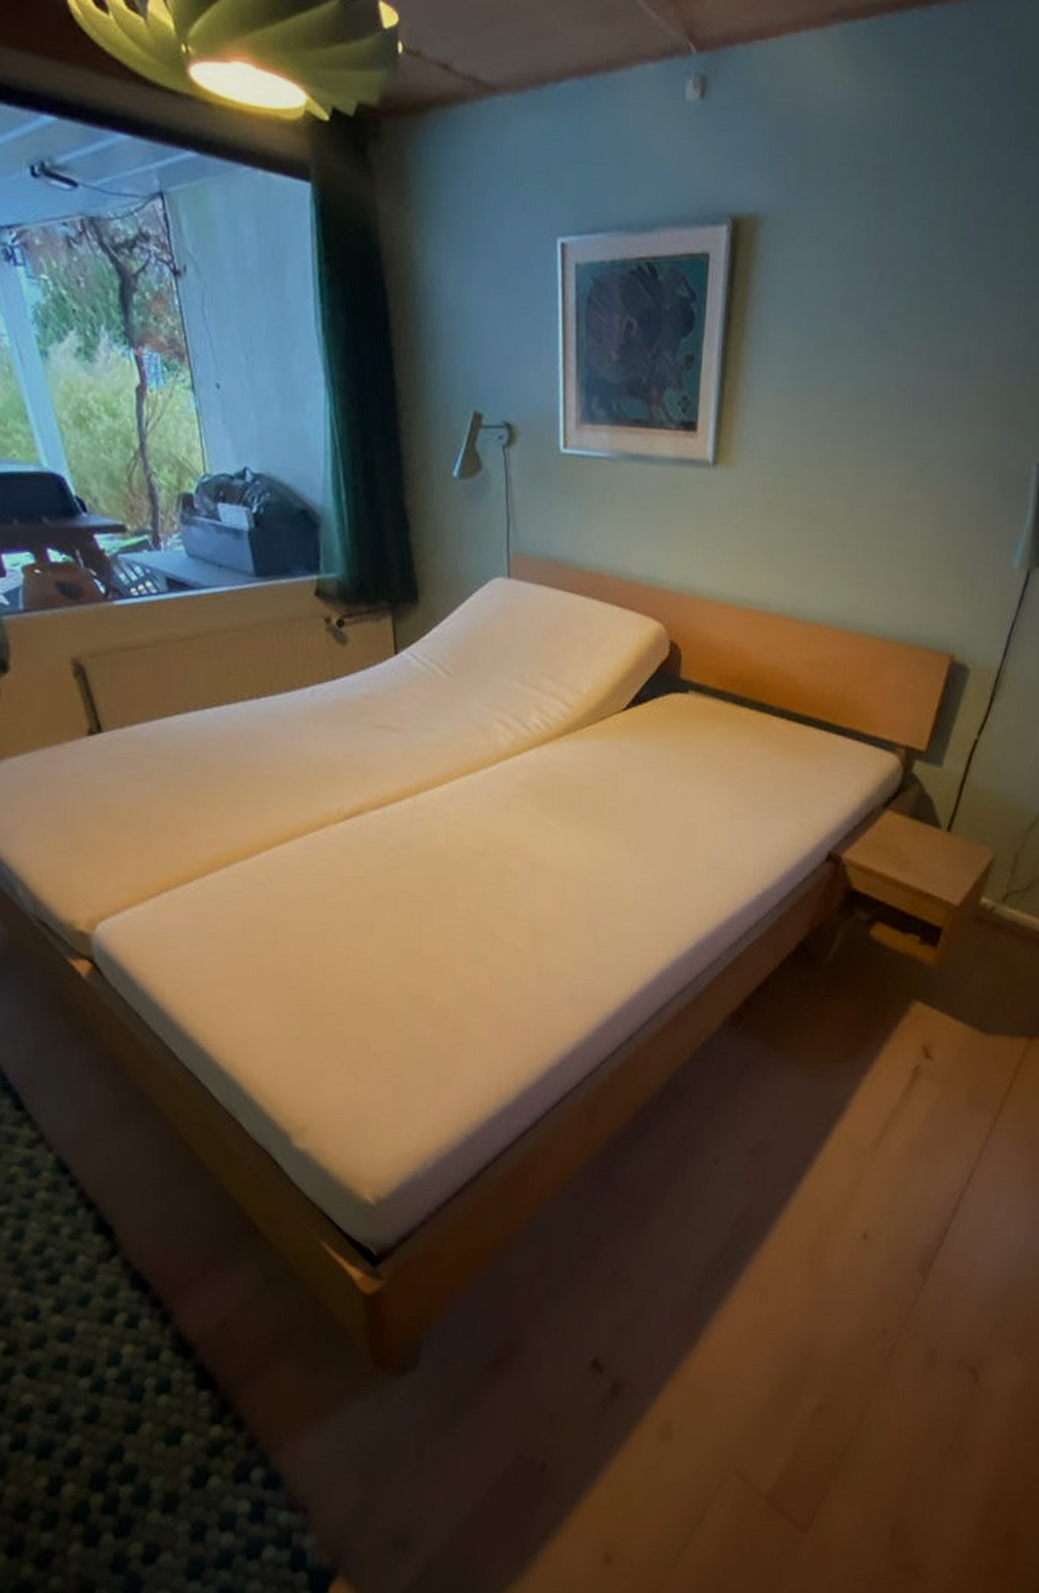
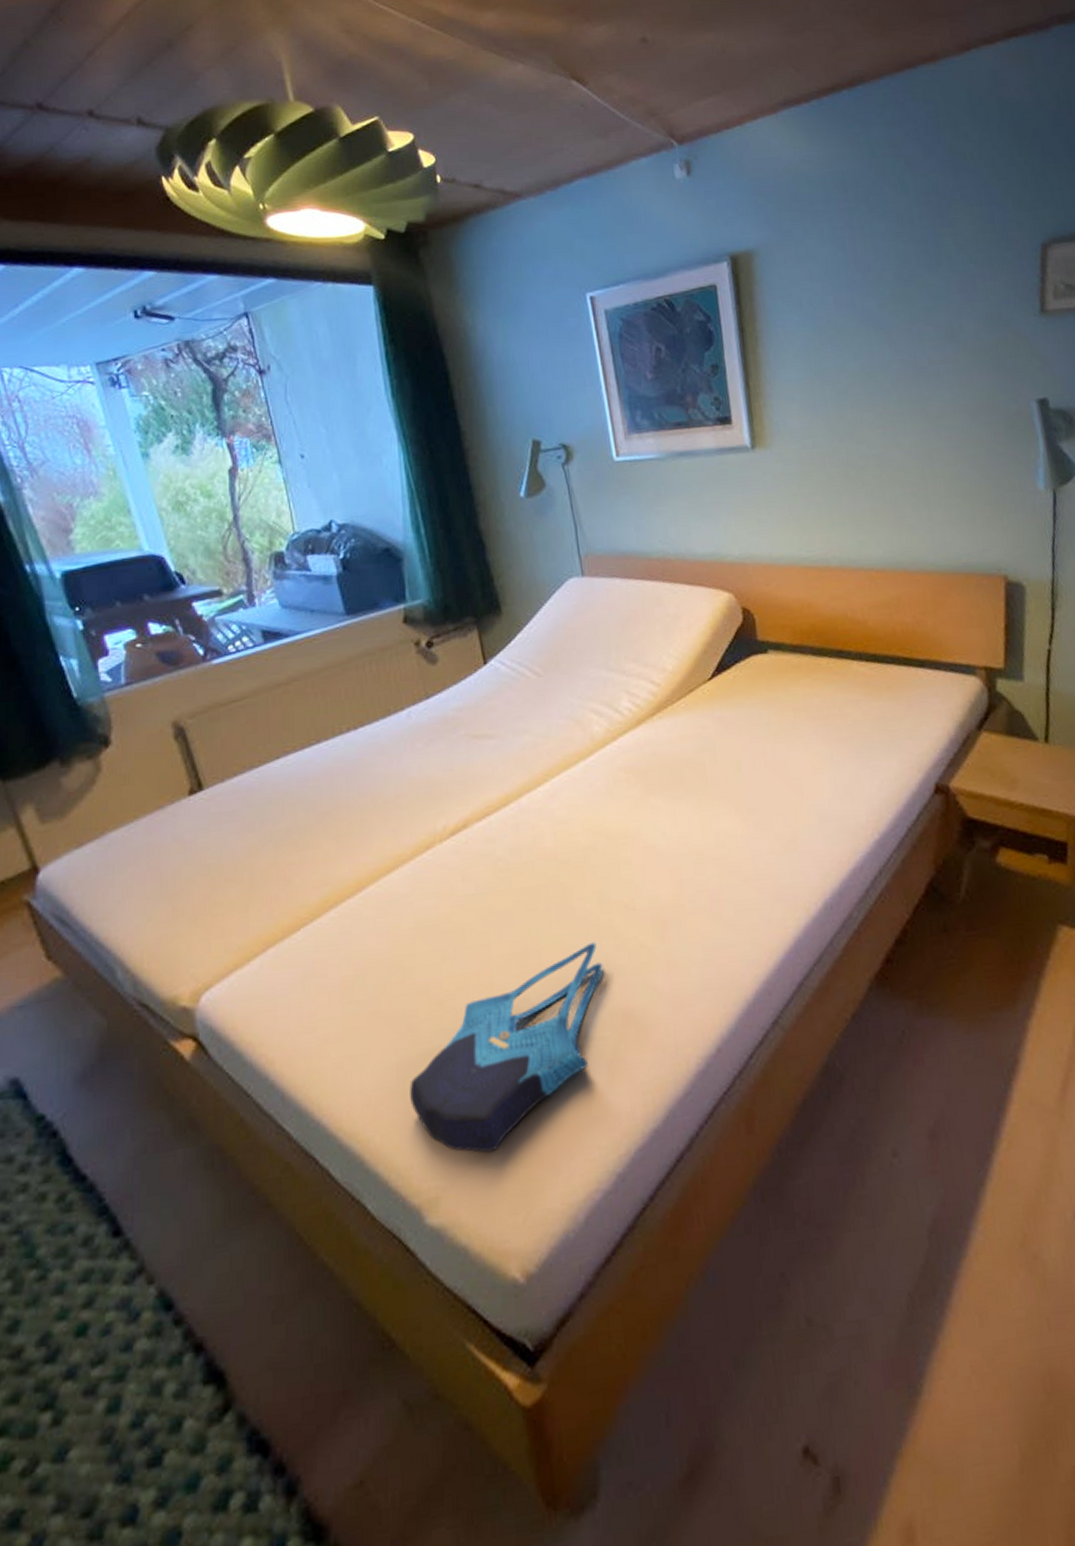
tote bag: none [287,940,478,1100] -> present [410,942,603,1153]

